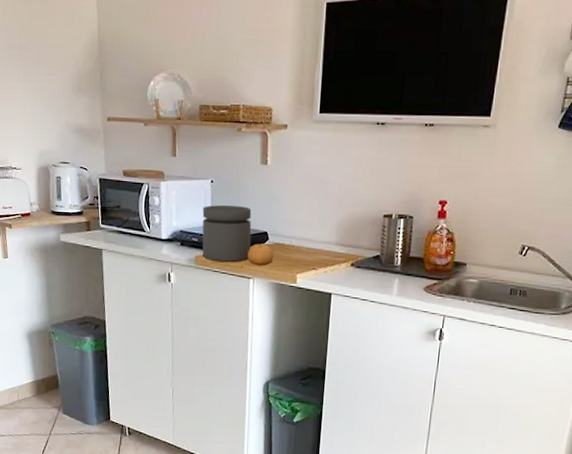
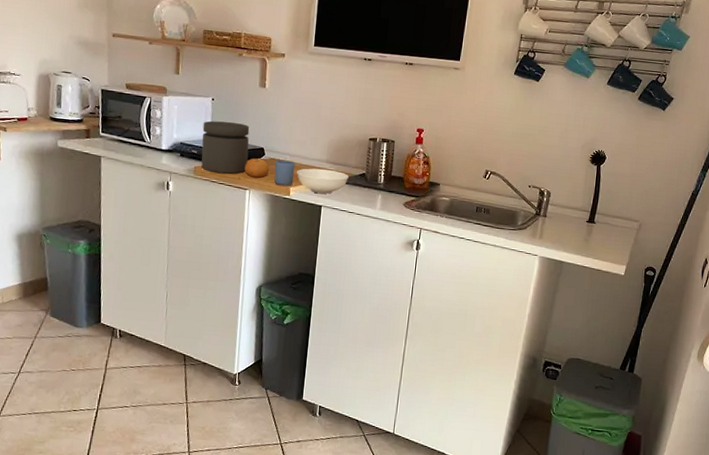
mug: none [279,244,302,275] -> present [274,159,296,188]
bowl: none [302,252,361,280] -> present [296,168,349,194]

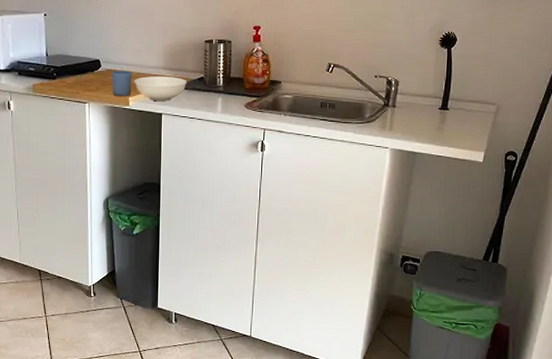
jar: present [201,120,250,175] -> none [38,36,85,90]
fruit: present [244,158,270,179] -> none [82,71,107,91]

